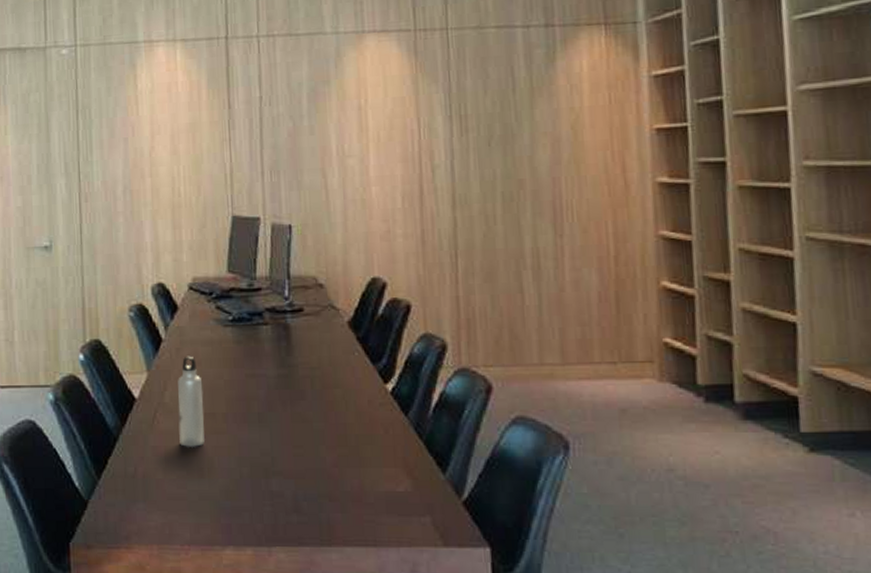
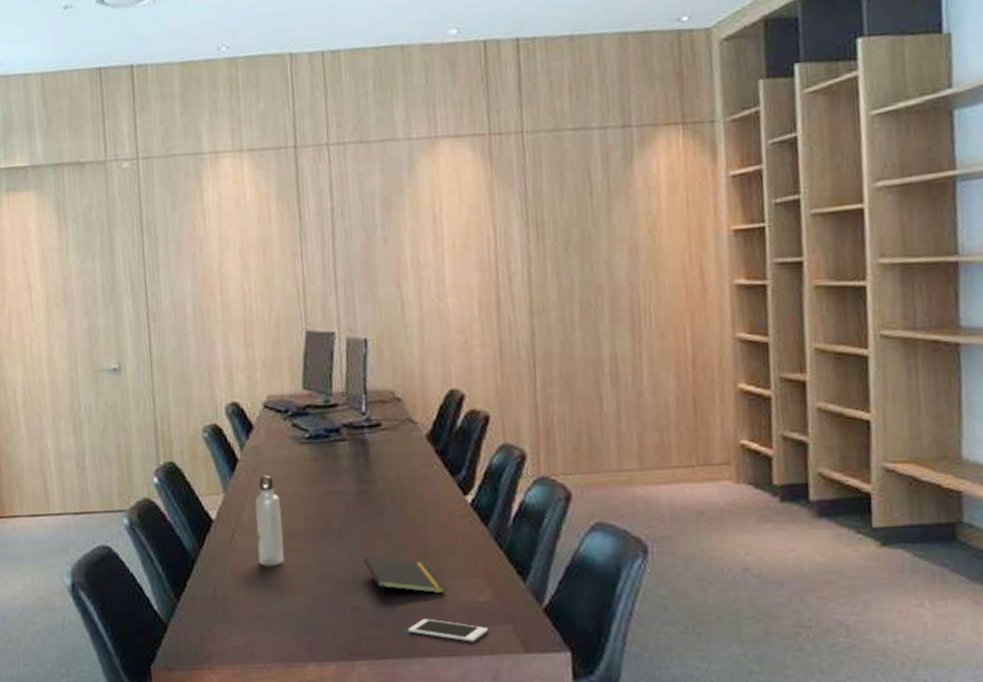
notepad: none [283,441,364,486] -> present [363,556,445,600]
cell phone: none [326,506,407,533] -> present [408,618,488,642]

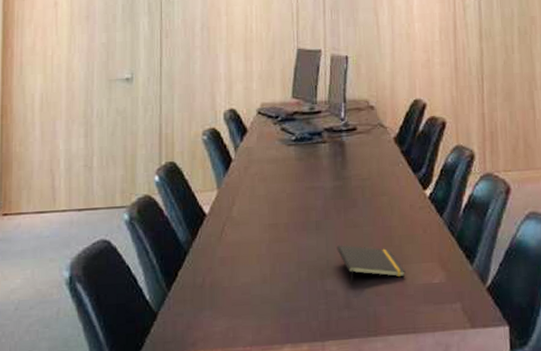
water bottle: present [255,475,284,567] -> none [244,173,268,257]
cell phone: present [408,618,488,642] -> none [373,300,441,320]

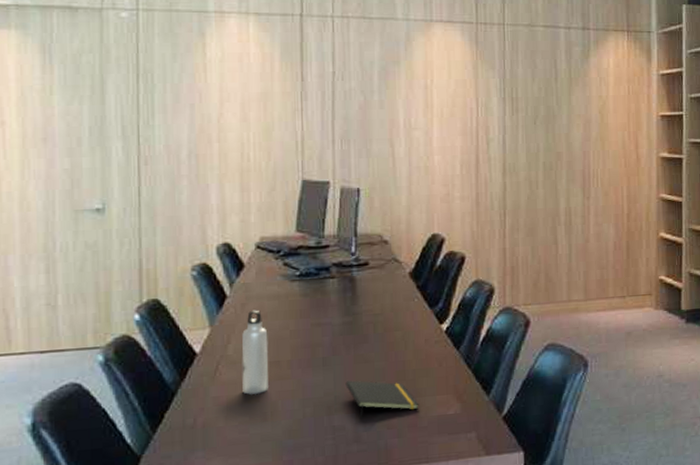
water bottle: none [244,173,268,257] -> present [241,310,269,395]

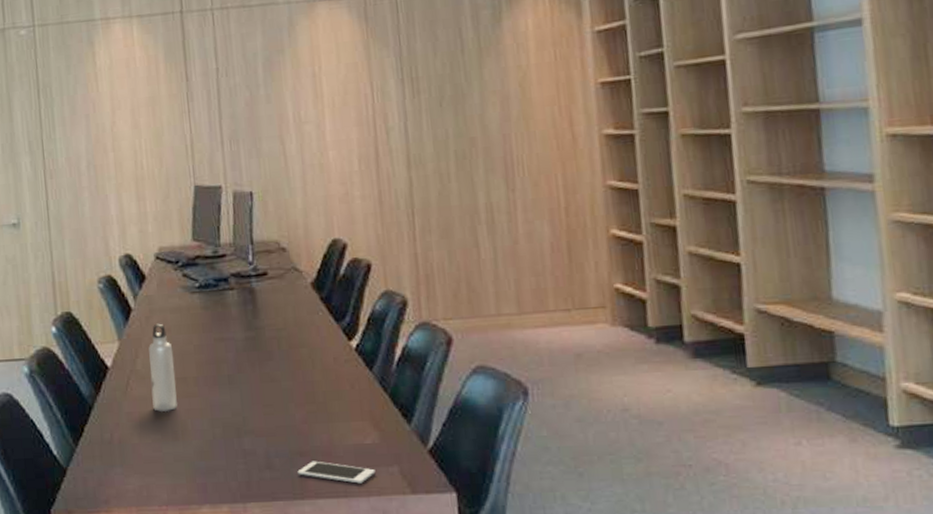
notepad: present [345,380,419,419] -> none [253,401,332,444]
cell phone: none [384,432,455,450] -> present [297,461,376,484]

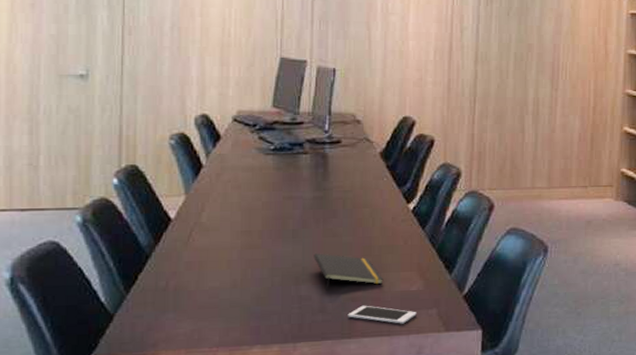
water bottle: present [148,323,178,413] -> none [214,180,241,262]
notepad: none [253,401,332,444] -> present [313,253,384,290]

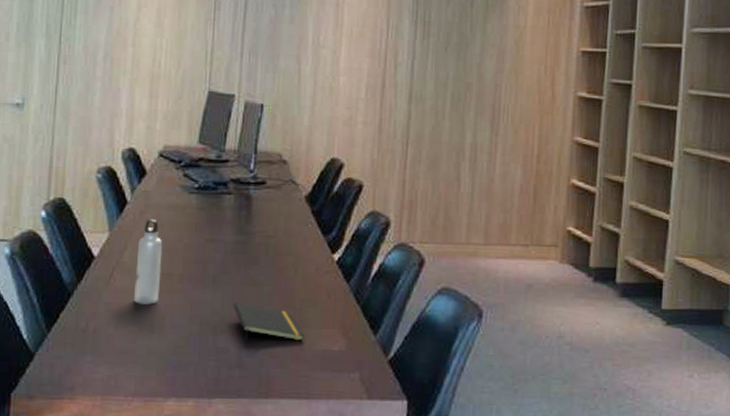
water bottle: none [214,180,241,262] -> present [134,219,163,306]
cell phone: present [348,305,417,324] -> none [265,363,338,387]

